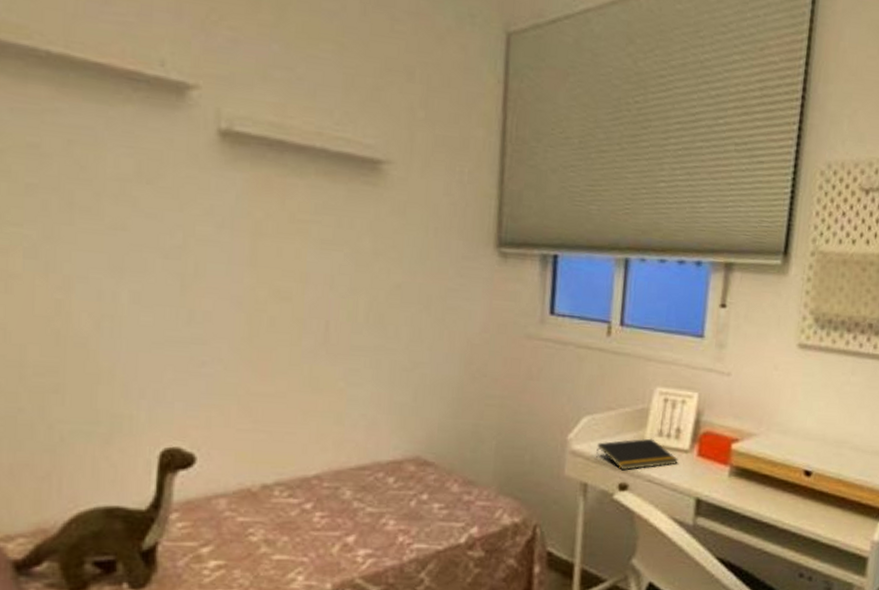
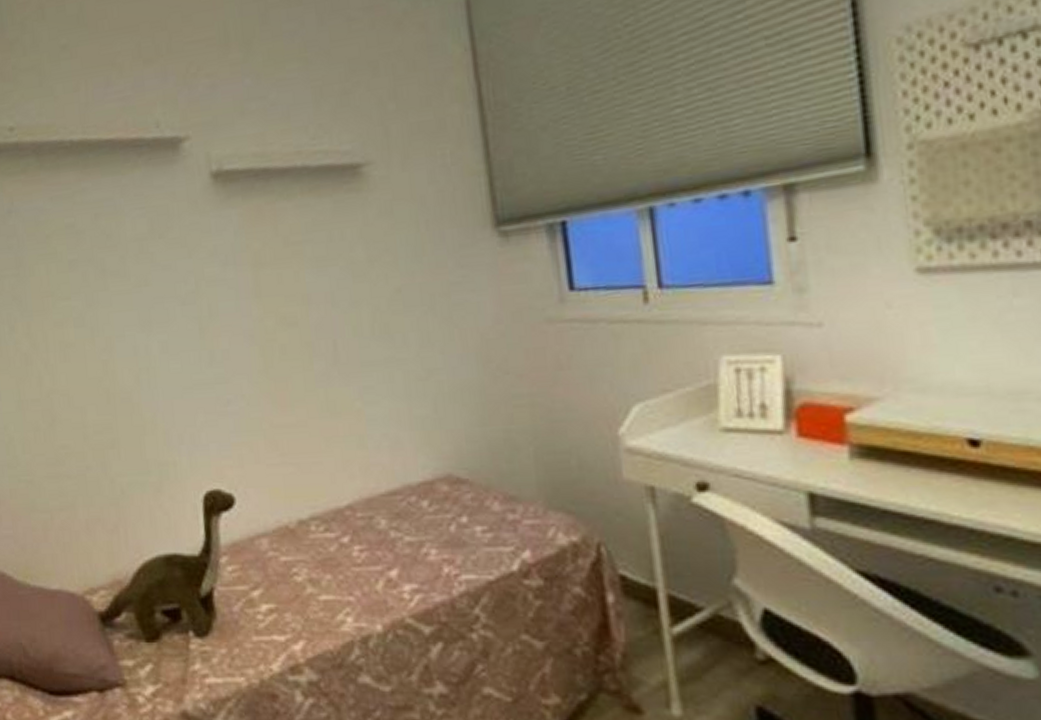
notepad: present [595,438,678,471] -> none [657,421,772,466]

